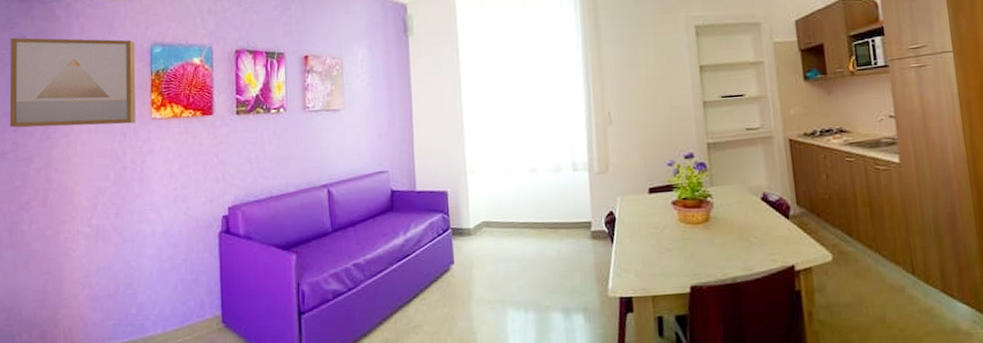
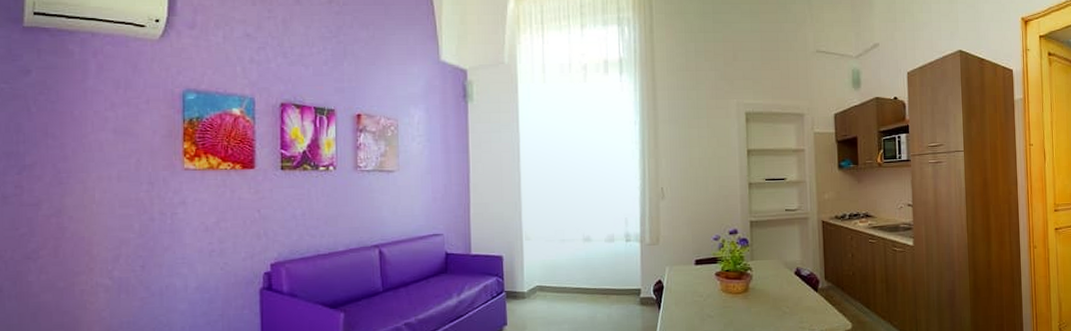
wall art: present [9,37,136,128] -> none [11,71,165,173]

